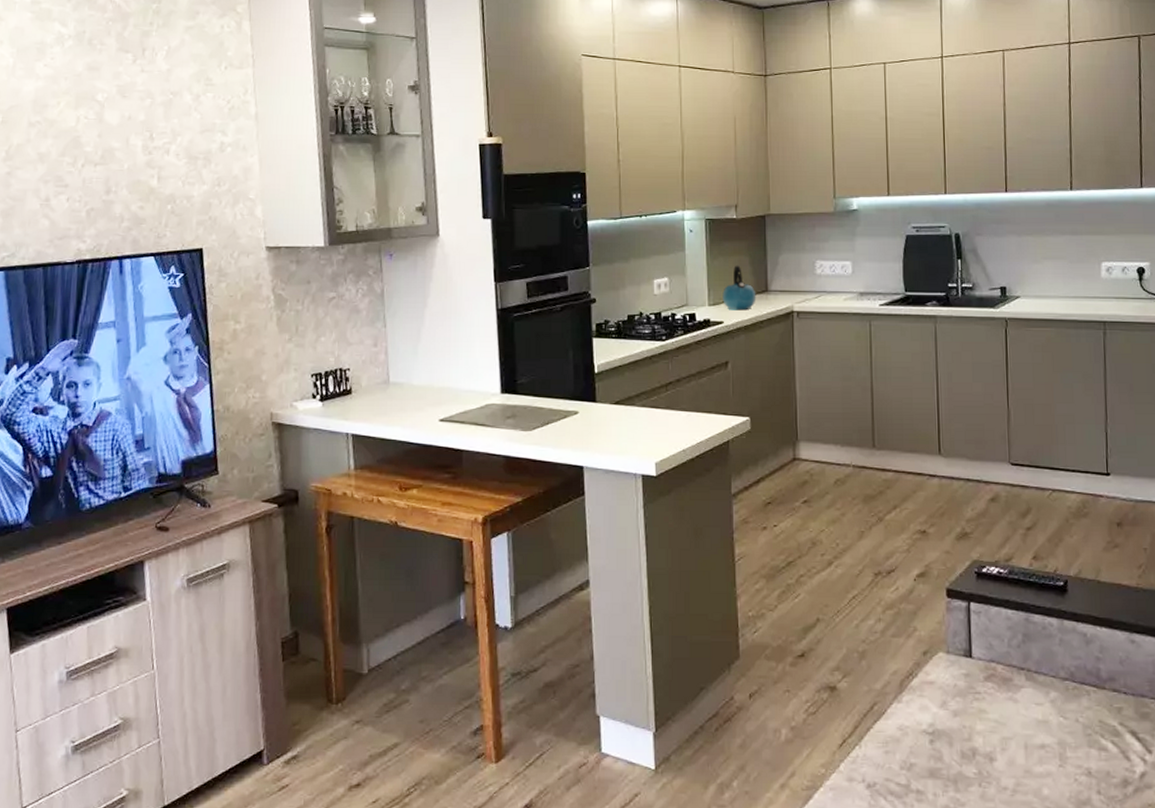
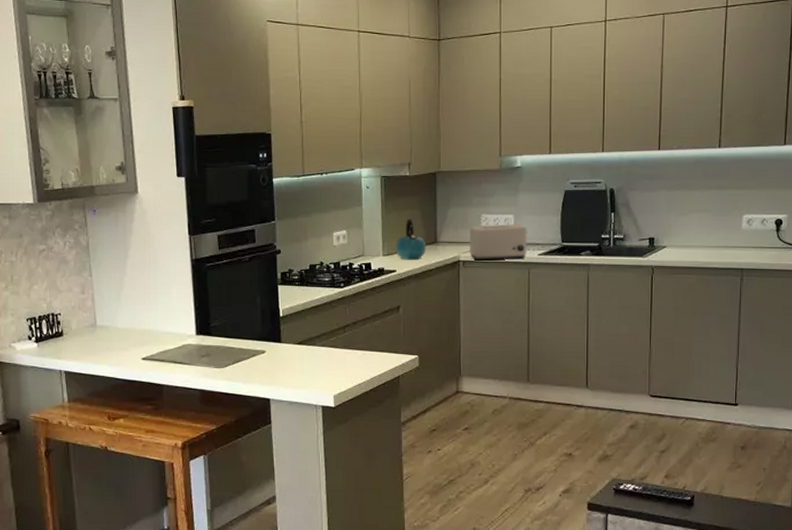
toaster: none [804,271,868,312] -> present [470,224,528,262]

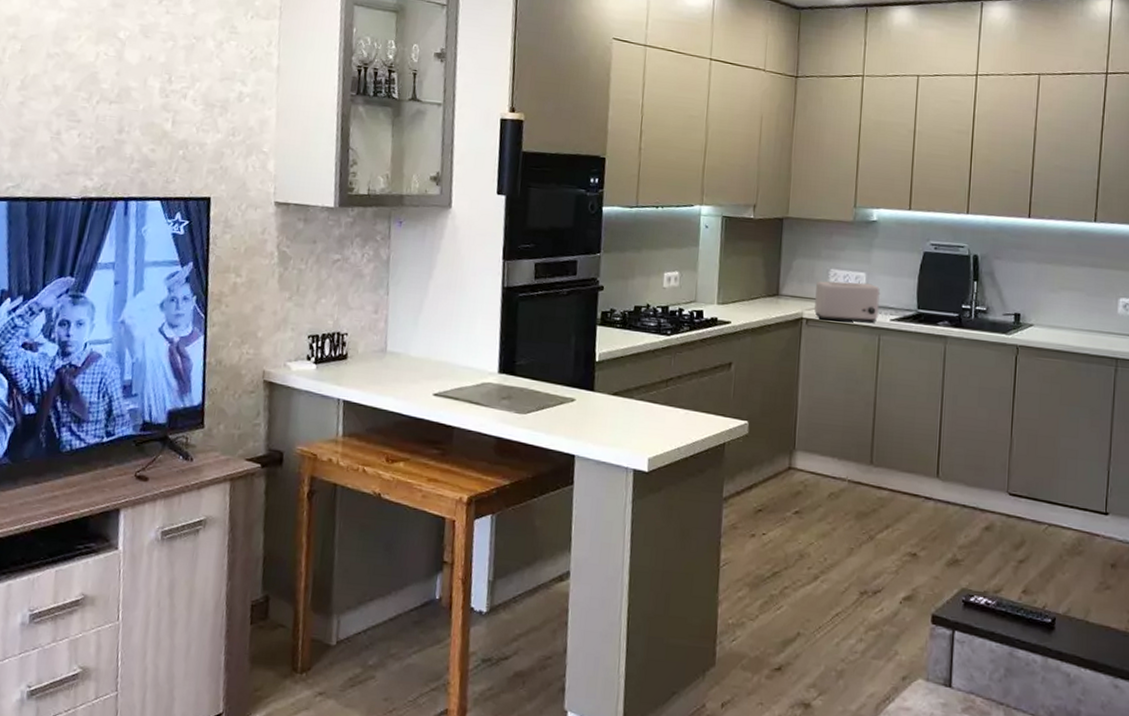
kettle: present [396,219,426,260] -> none [732,266,767,312]

